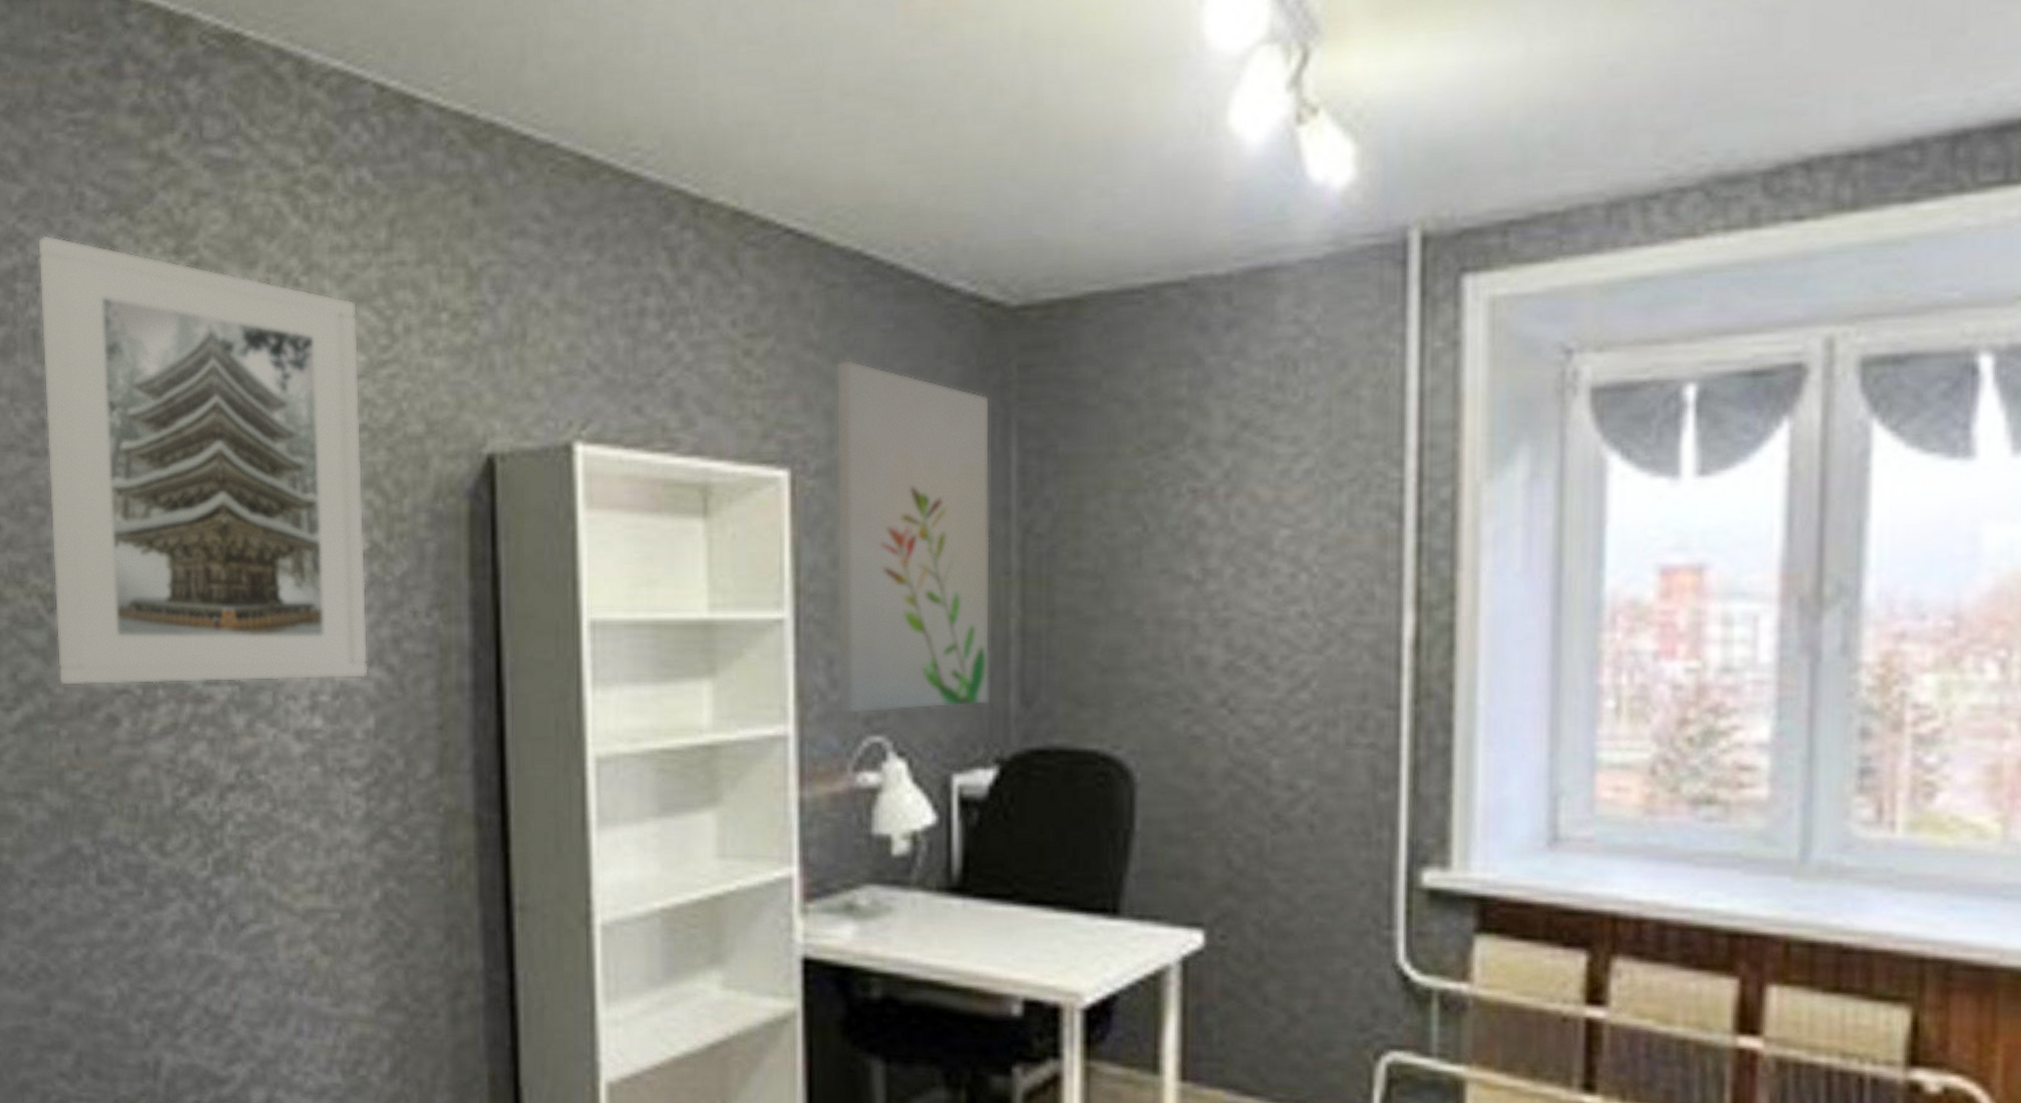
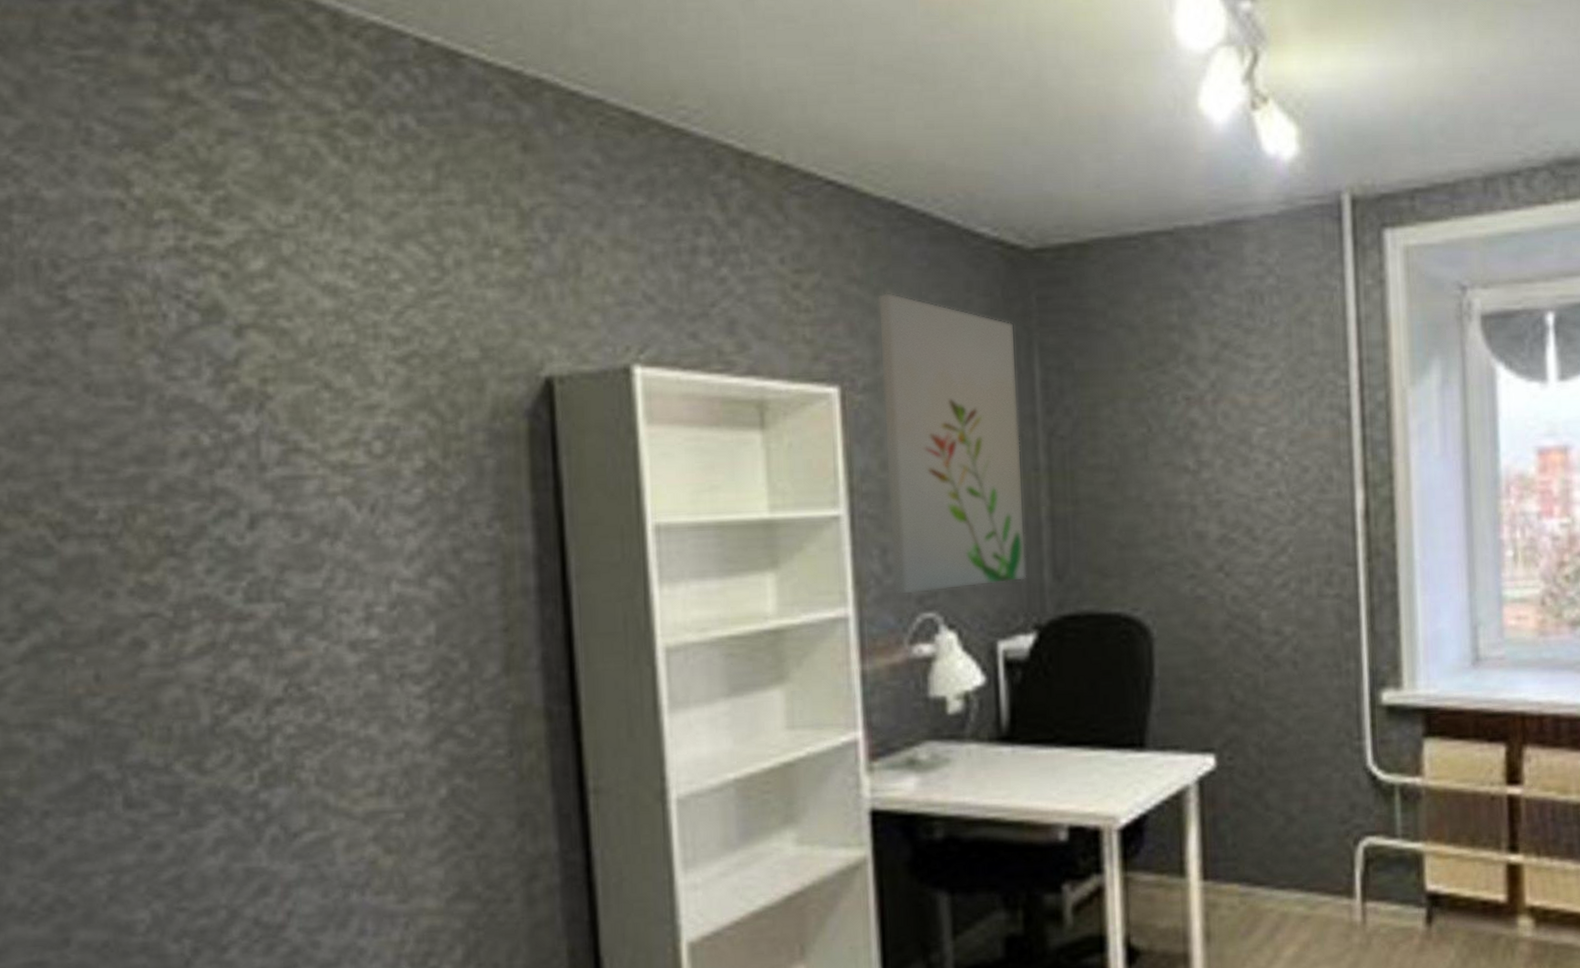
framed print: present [37,235,368,686] -> none [37,168,427,613]

